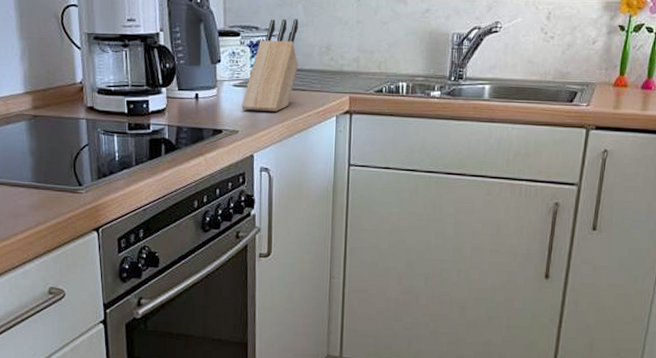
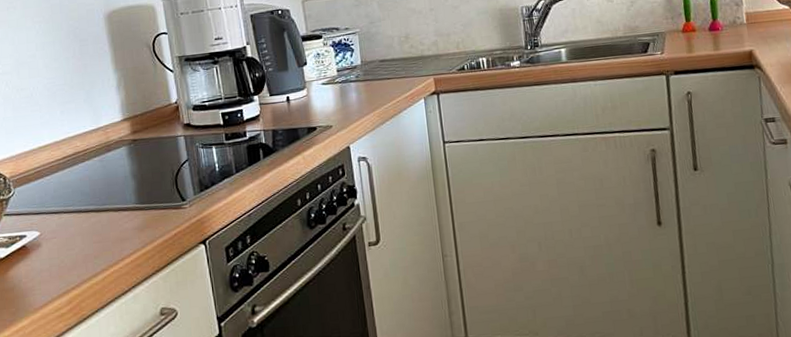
knife block: present [241,18,298,112] -> none [332,15,381,106]

